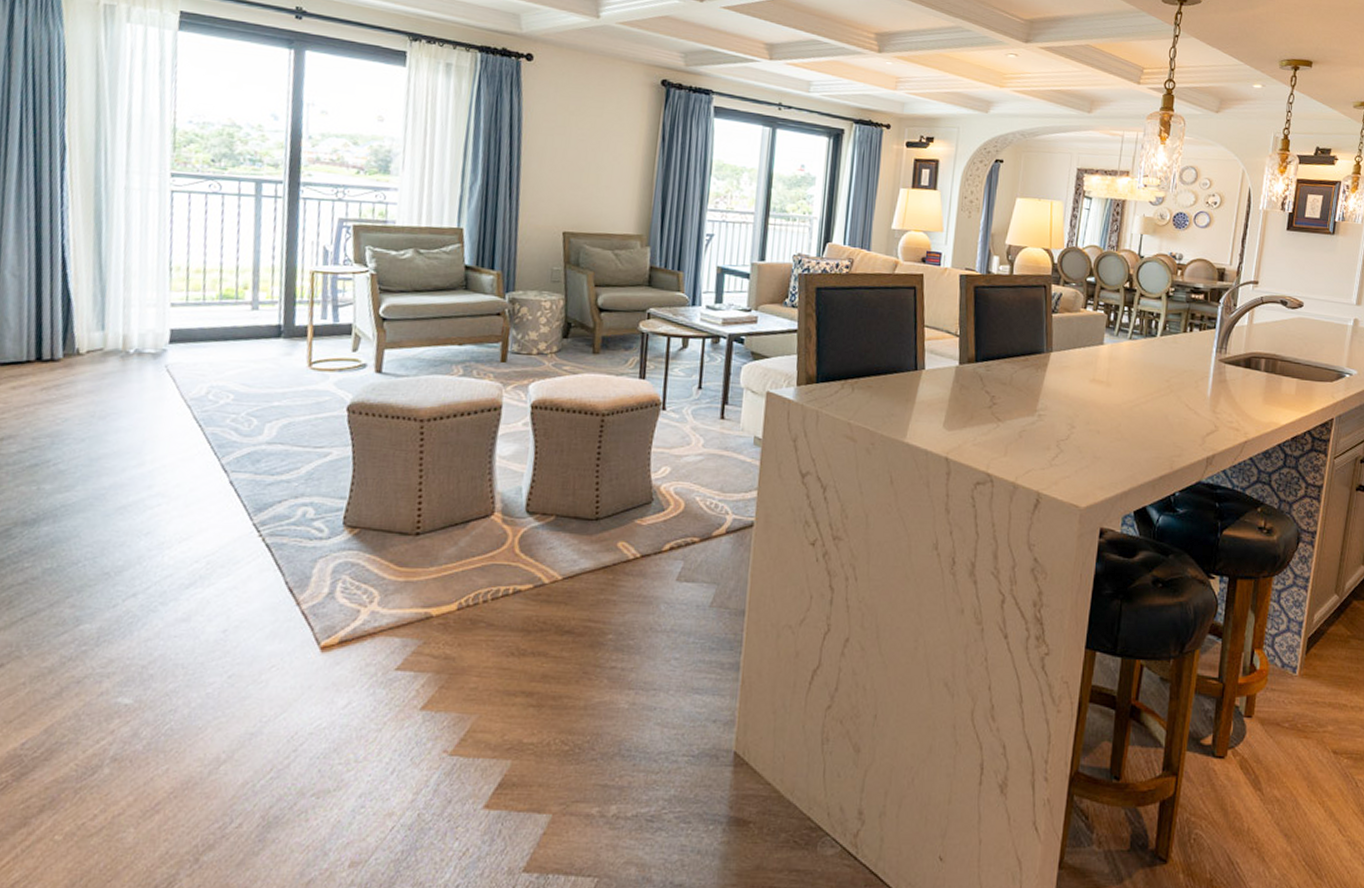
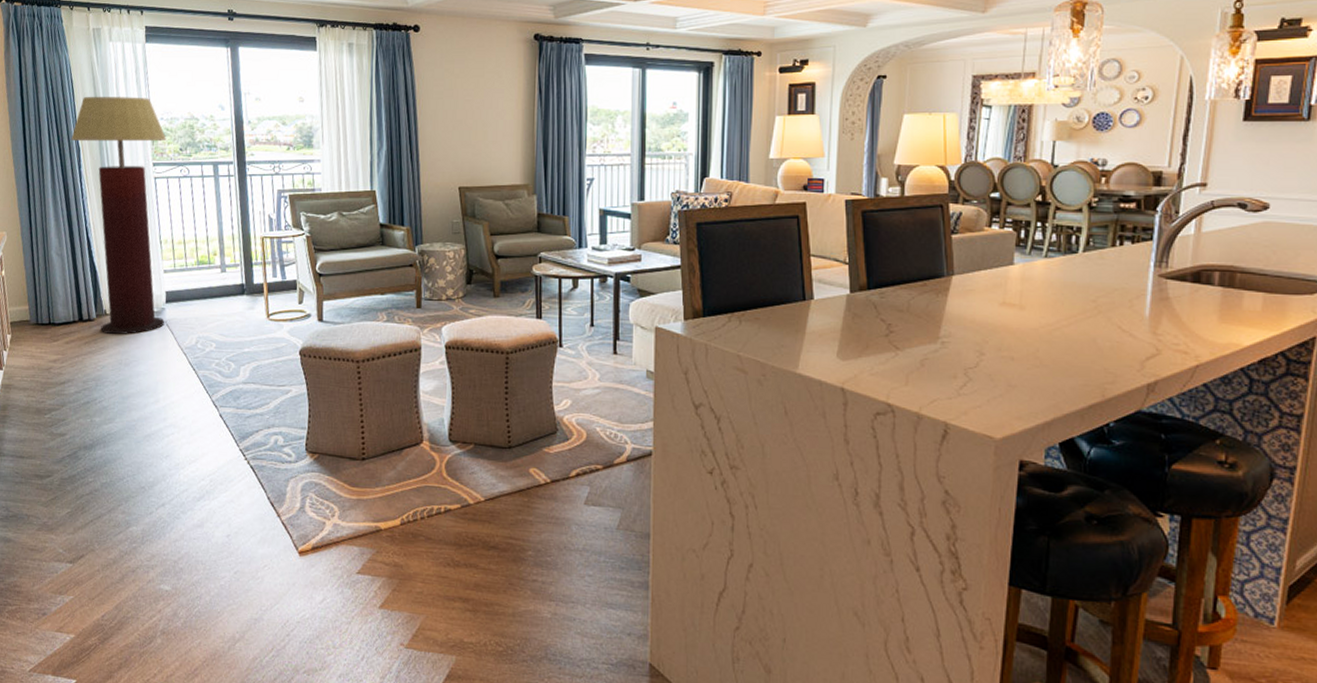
floor lamp: none [53,84,194,380] -> present [71,96,167,335]

